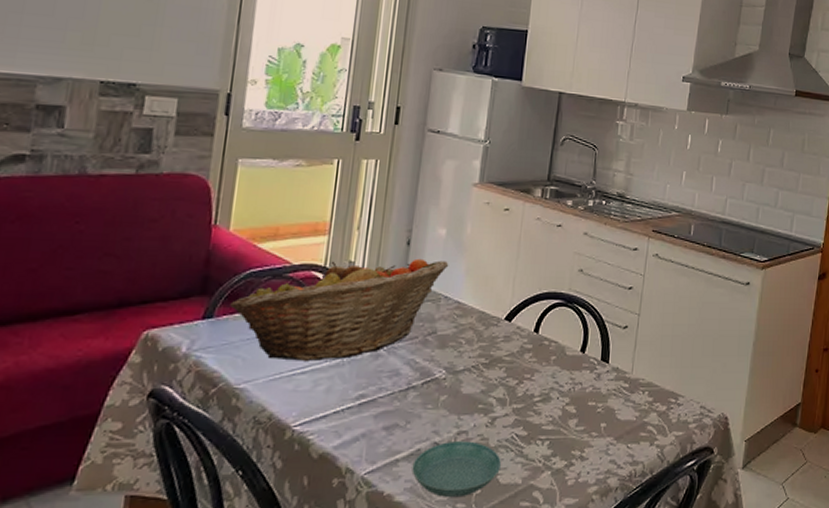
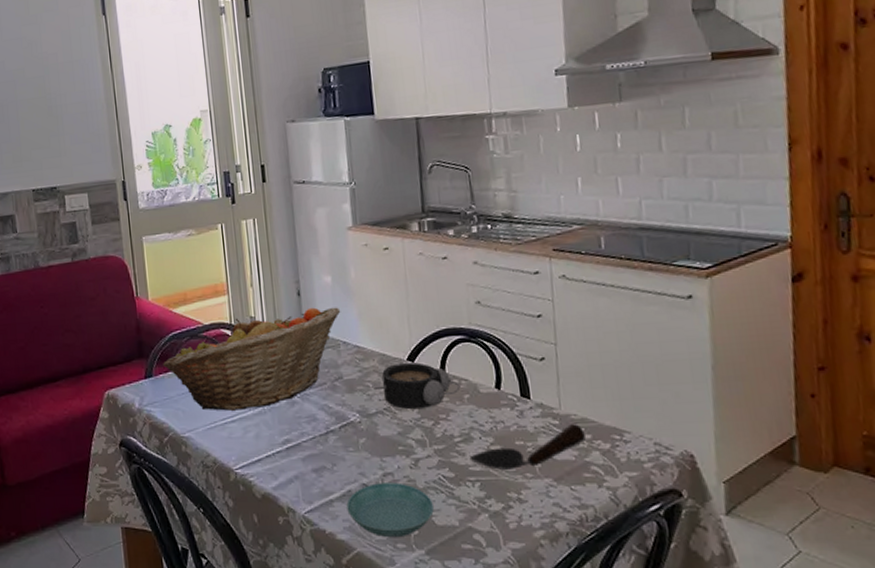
alarm clock: none [466,322,550,369] -> present [373,362,461,410]
spoon: none [544,387,648,429] -> present [469,424,586,470]

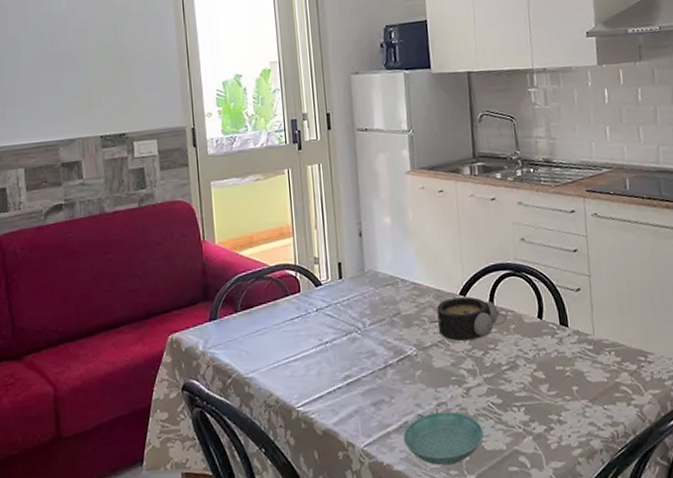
fruit basket: present [163,307,341,411] -> none [228,246,400,350]
spoon: present [469,424,586,470] -> none [515,348,616,394]

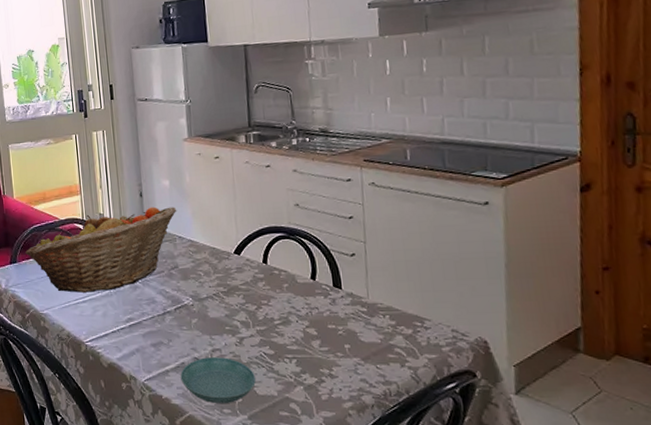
fruit basket: none [228,246,400,350] -> present [25,207,177,293]
alarm clock: present [429,296,507,341] -> none [204,255,280,296]

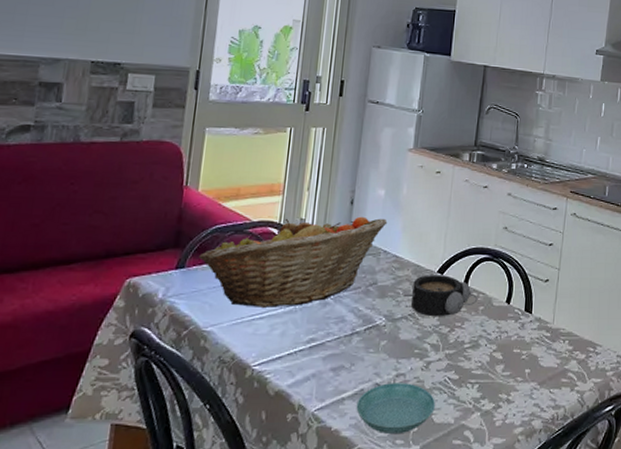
alarm clock: none [204,255,280,296] -> present [403,275,478,317]

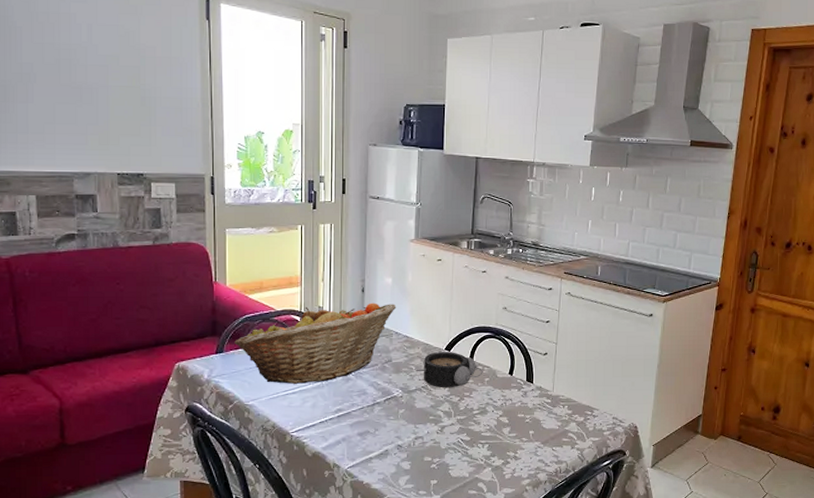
saucer: present [356,383,436,435] -> none [383,444,452,487]

